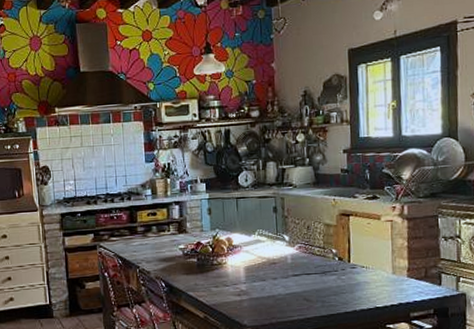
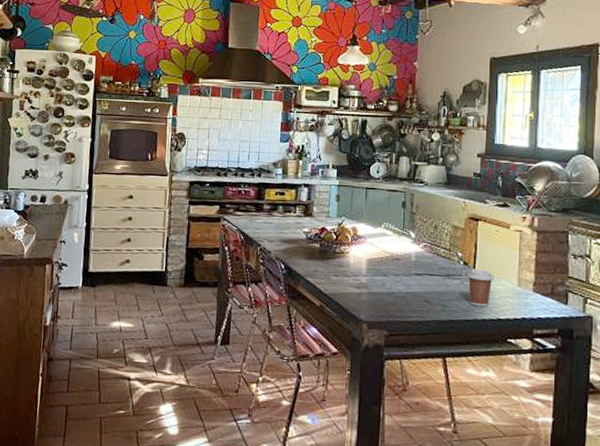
coffee cup: none [343,262,369,298] -> present [467,268,493,307]

